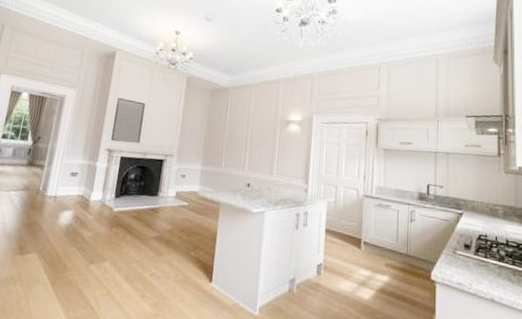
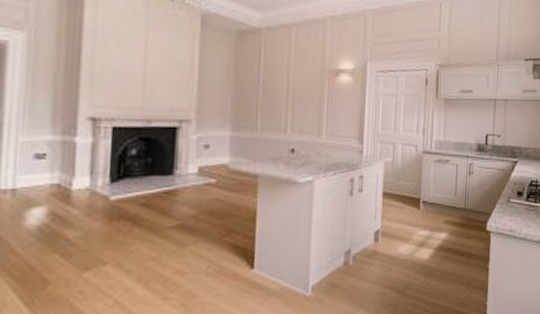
home mirror: present [111,97,146,144] -> none [94,43,143,108]

